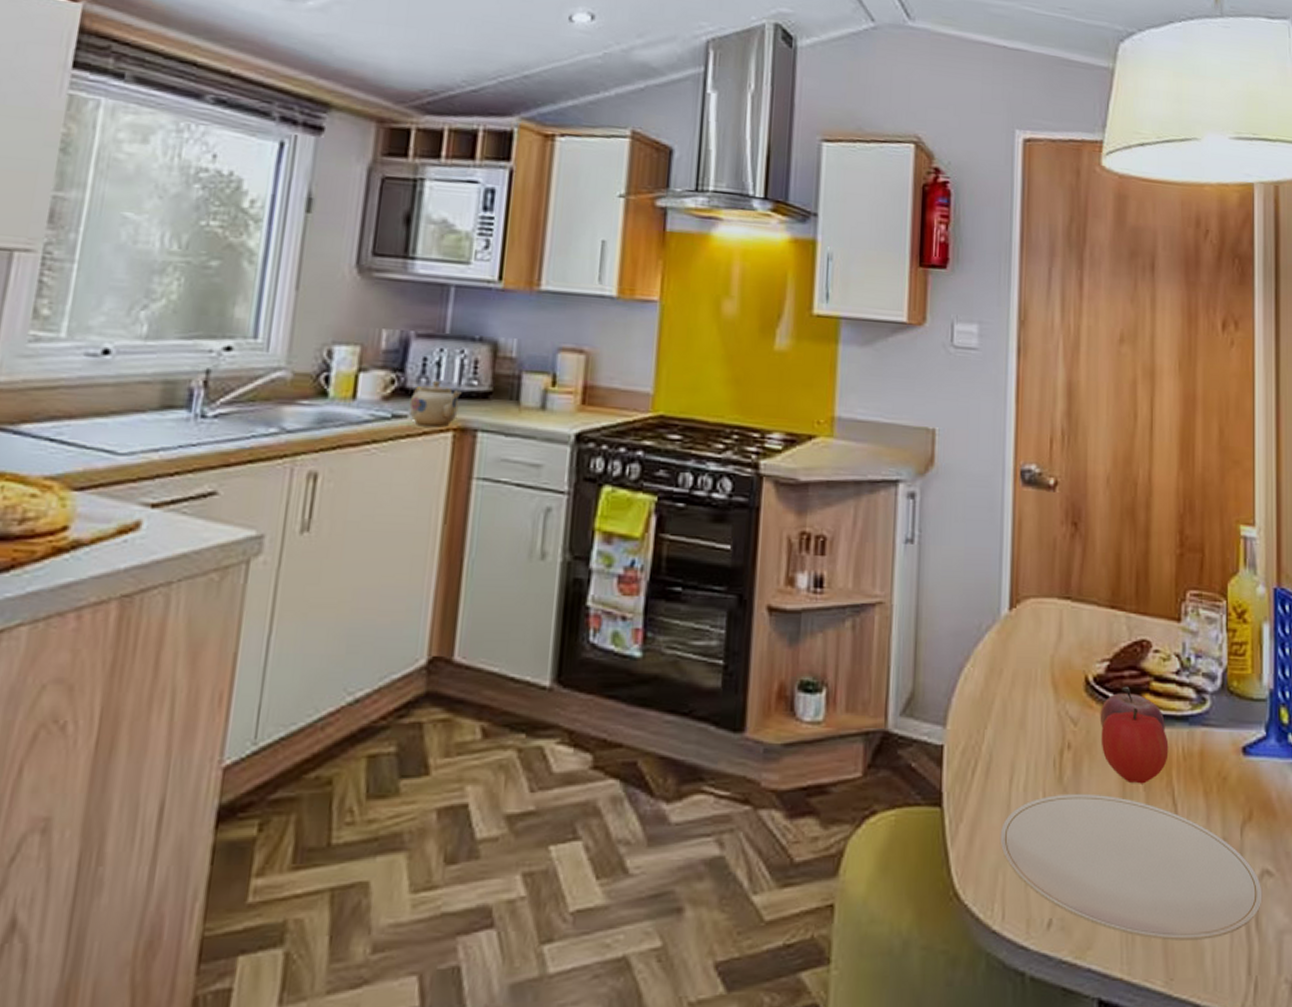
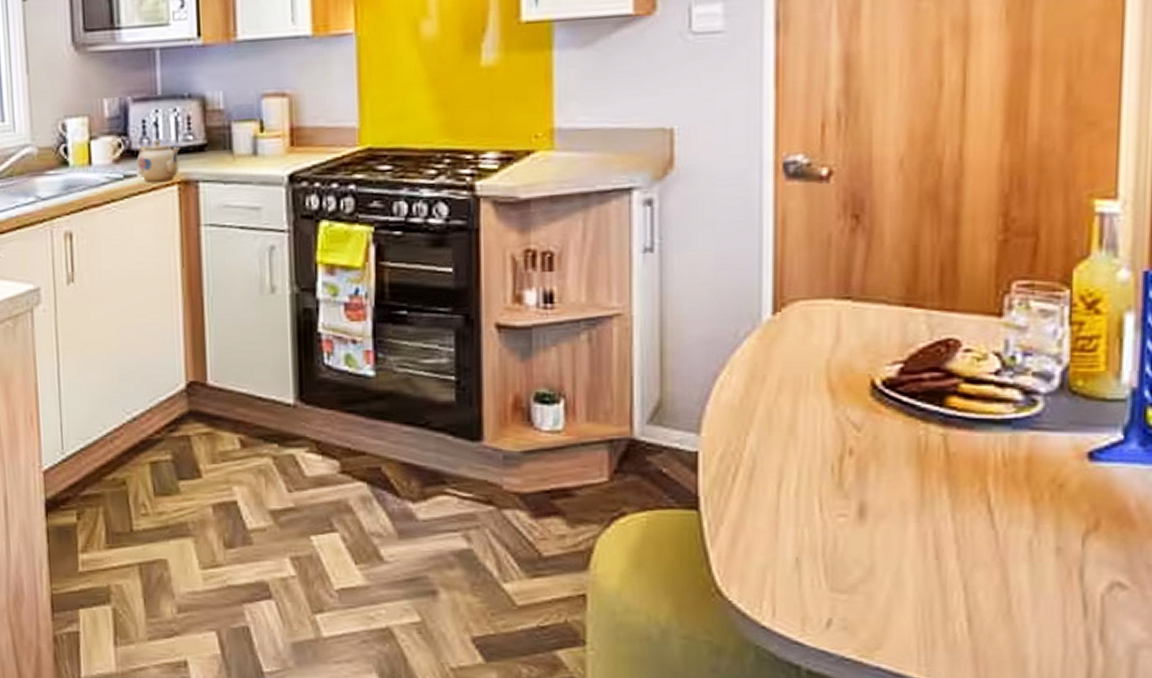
plate: present [1000,793,1263,941] -> none [767,499,1111,648]
fruit: present [1100,686,1165,731] -> none [890,389,979,436]
fruit: present [1101,707,1169,784] -> none [892,411,983,491]

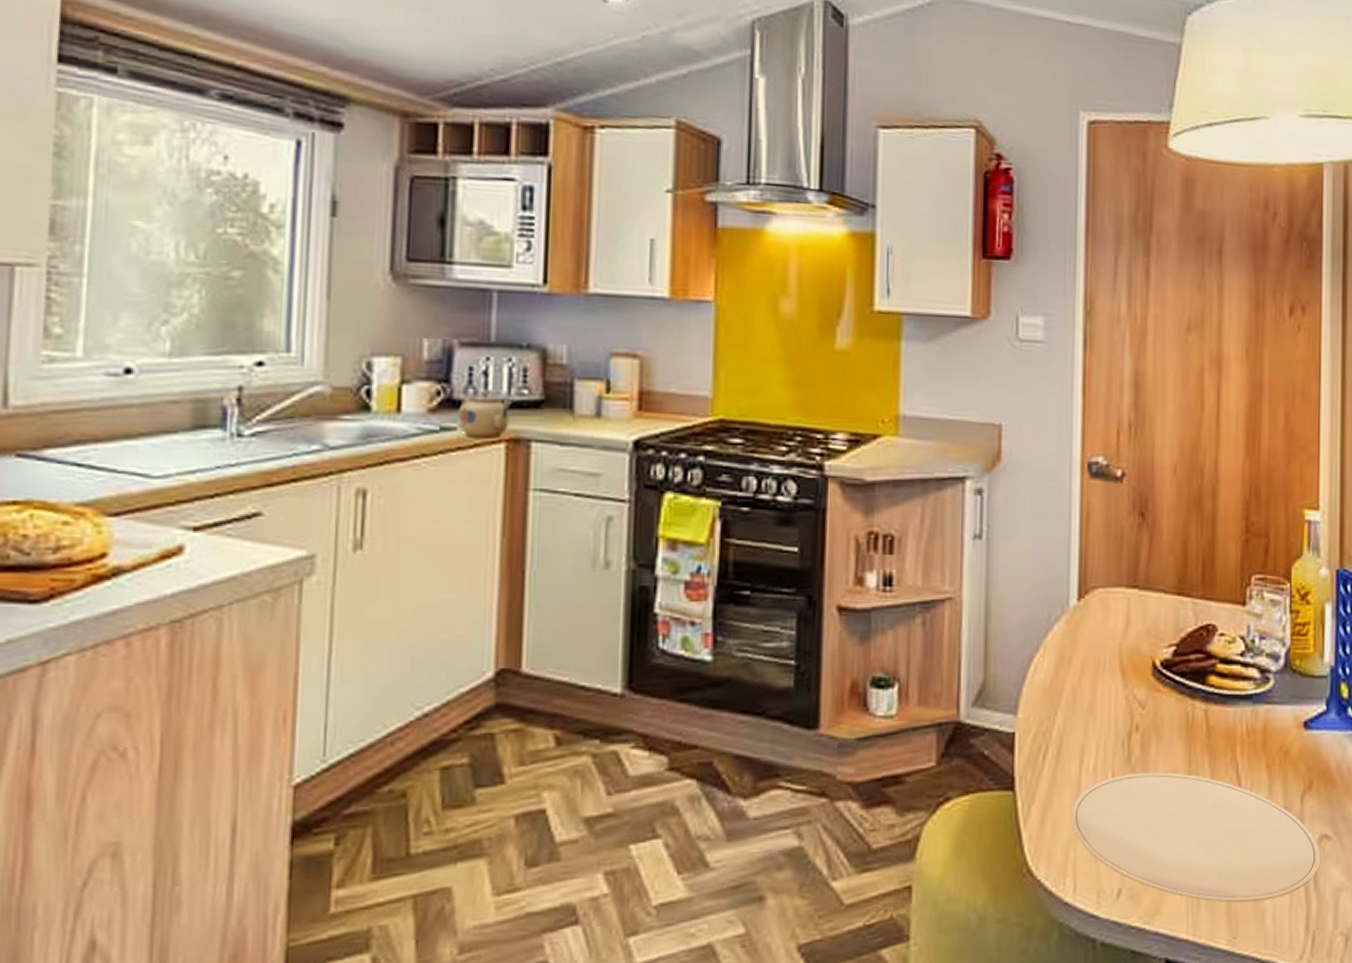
plate: none [767,499,1111,648] -> present [1071,771,1321,903]

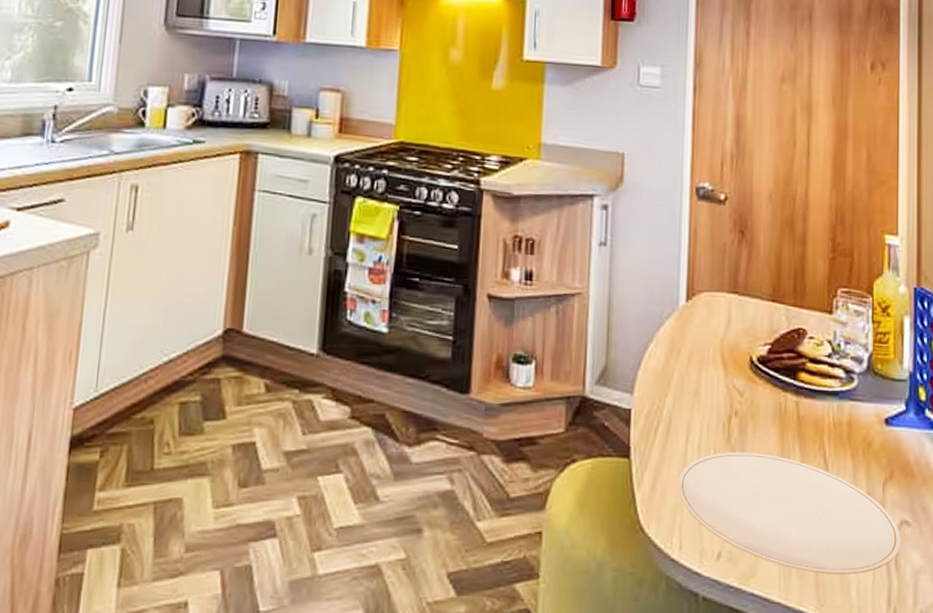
teapot: present [457,391,512,439] -> none [206,114,246,151]

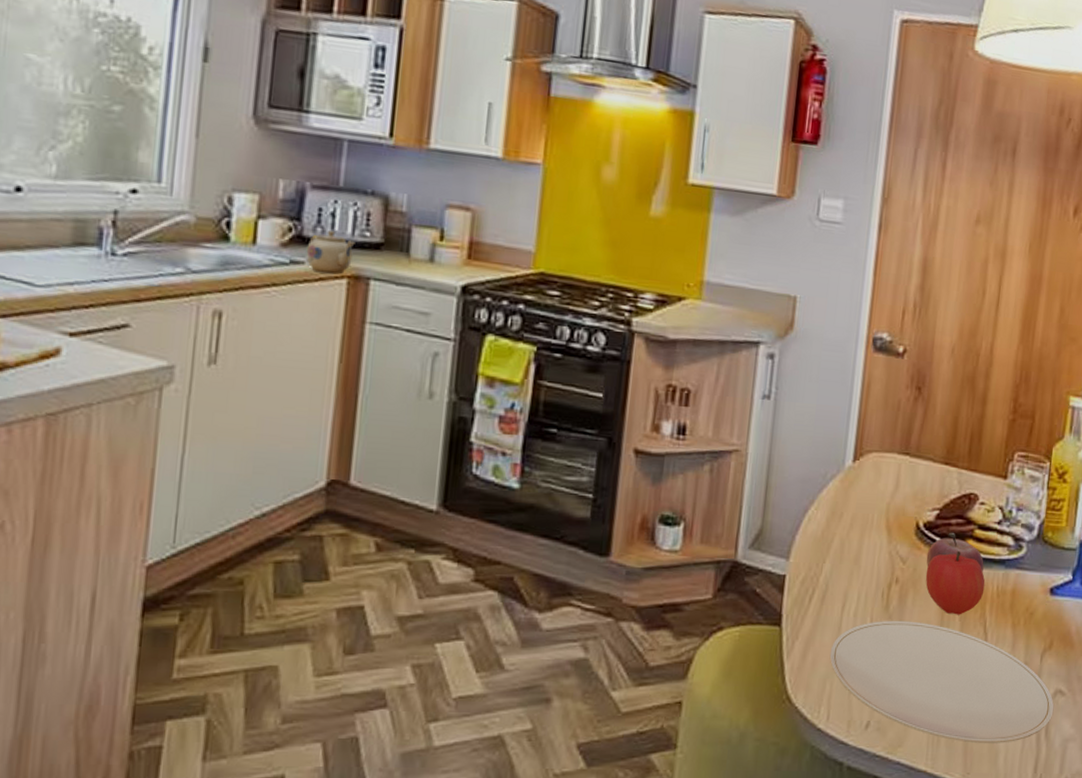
teapot: none [206,114,246,151] -> present [305,231,355,275]
fruit: none [762,365,818,404] -> present [926,532,984,572]
fruit: none [763,383,821,446] -> present [925,550,986,615]

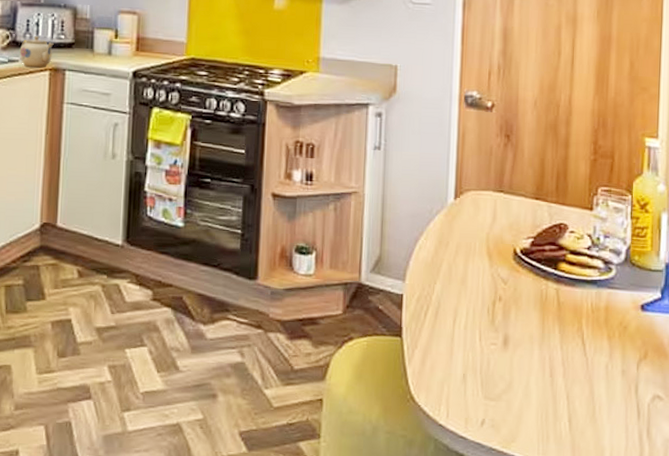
plate: present [830,620,1054,743] -> none [445,332,654,442]
fruit: present [925,550,986,615] -> none [525,272,580,329]
fruit: present [926,532,984,572] -> none [525,257,578,291]

